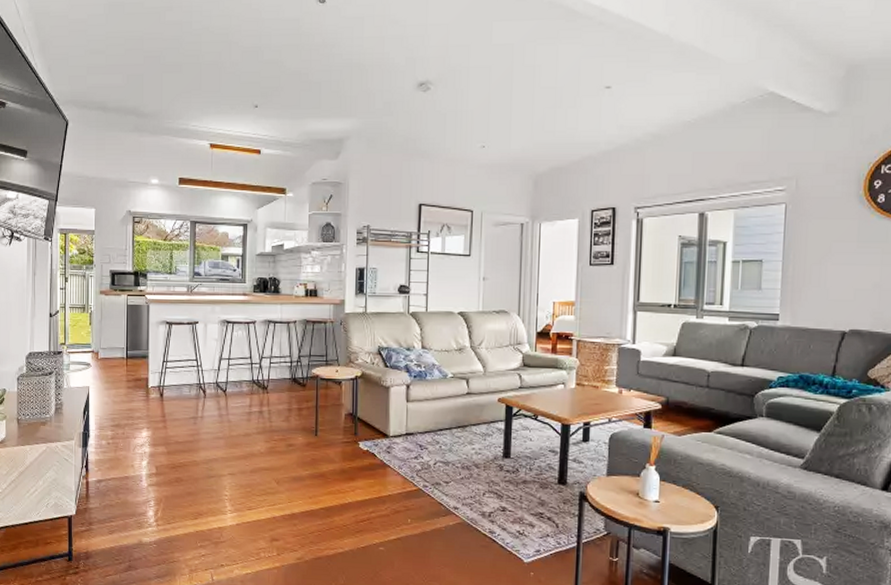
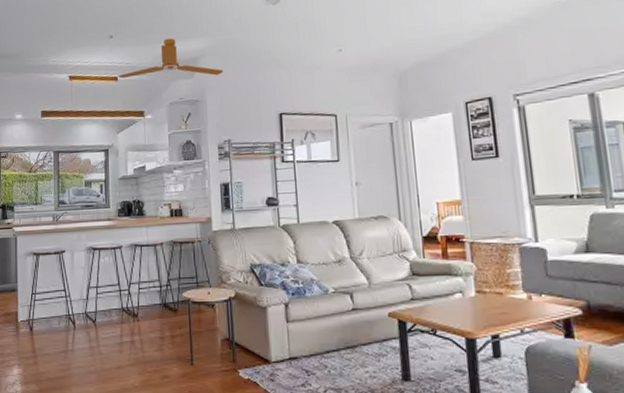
ceiling fan: none [261,115,369,159] -> present [118,38,224,78]

